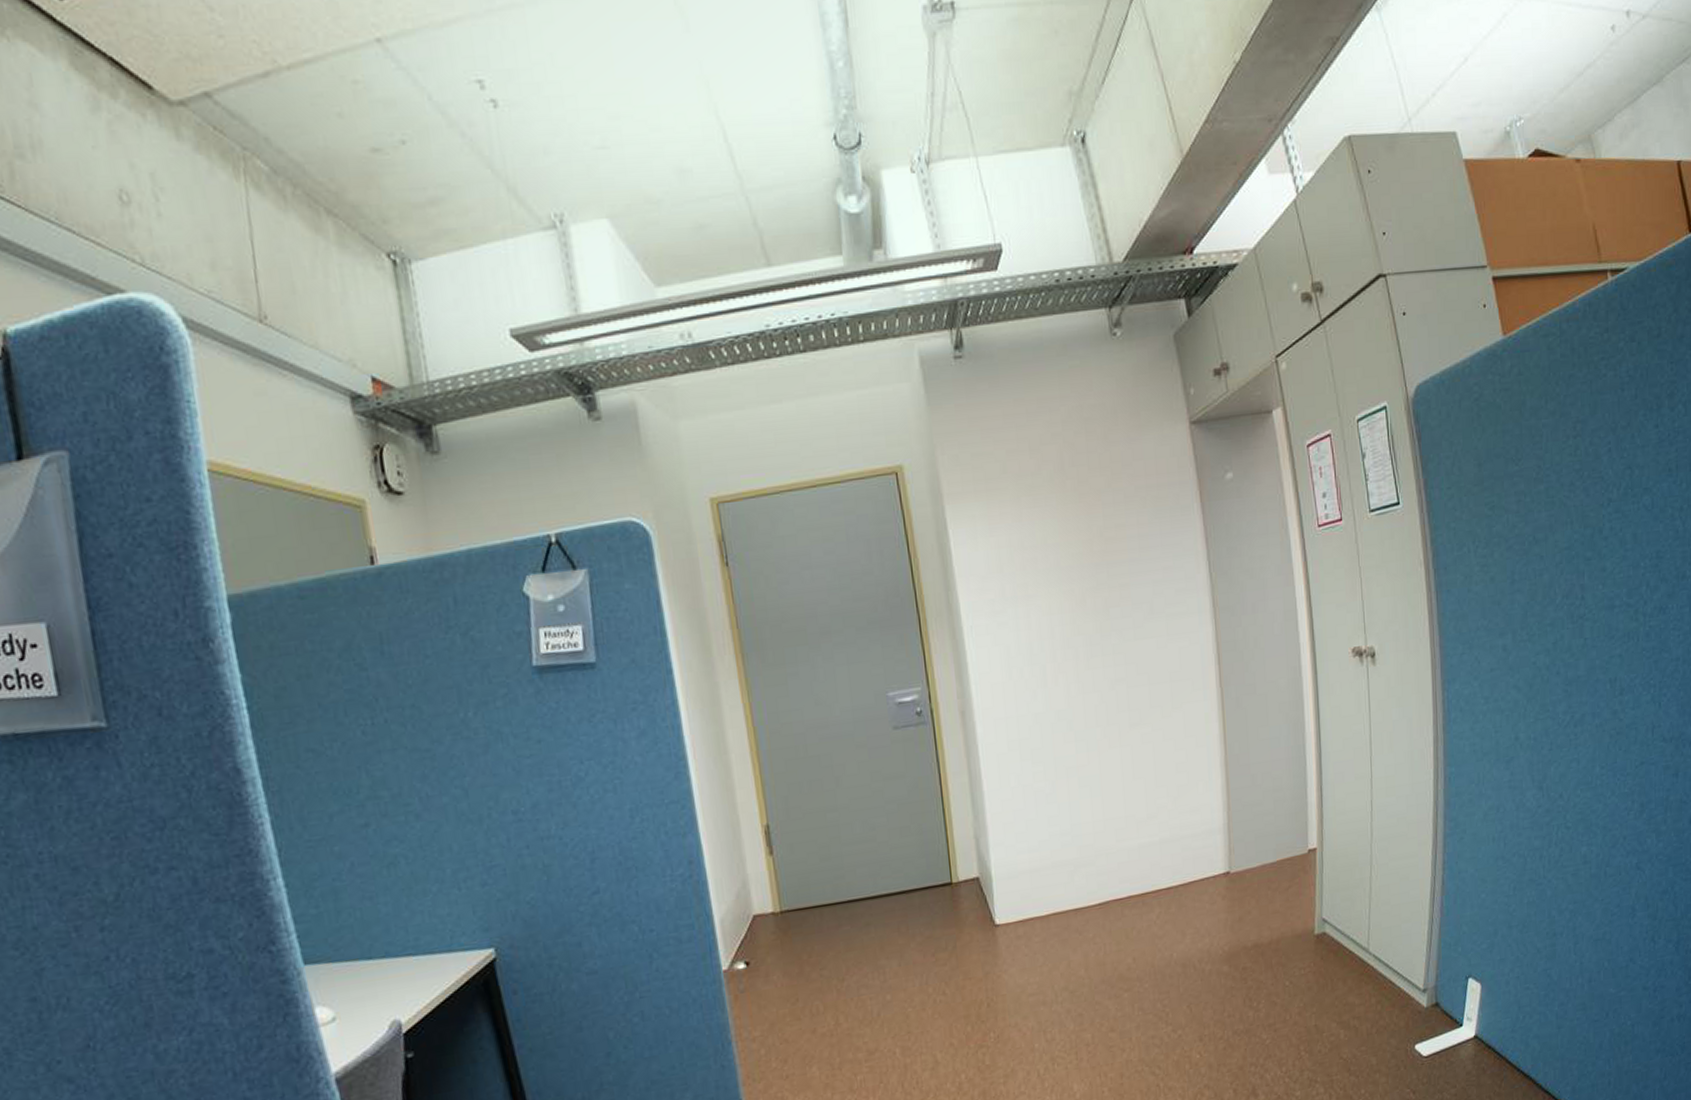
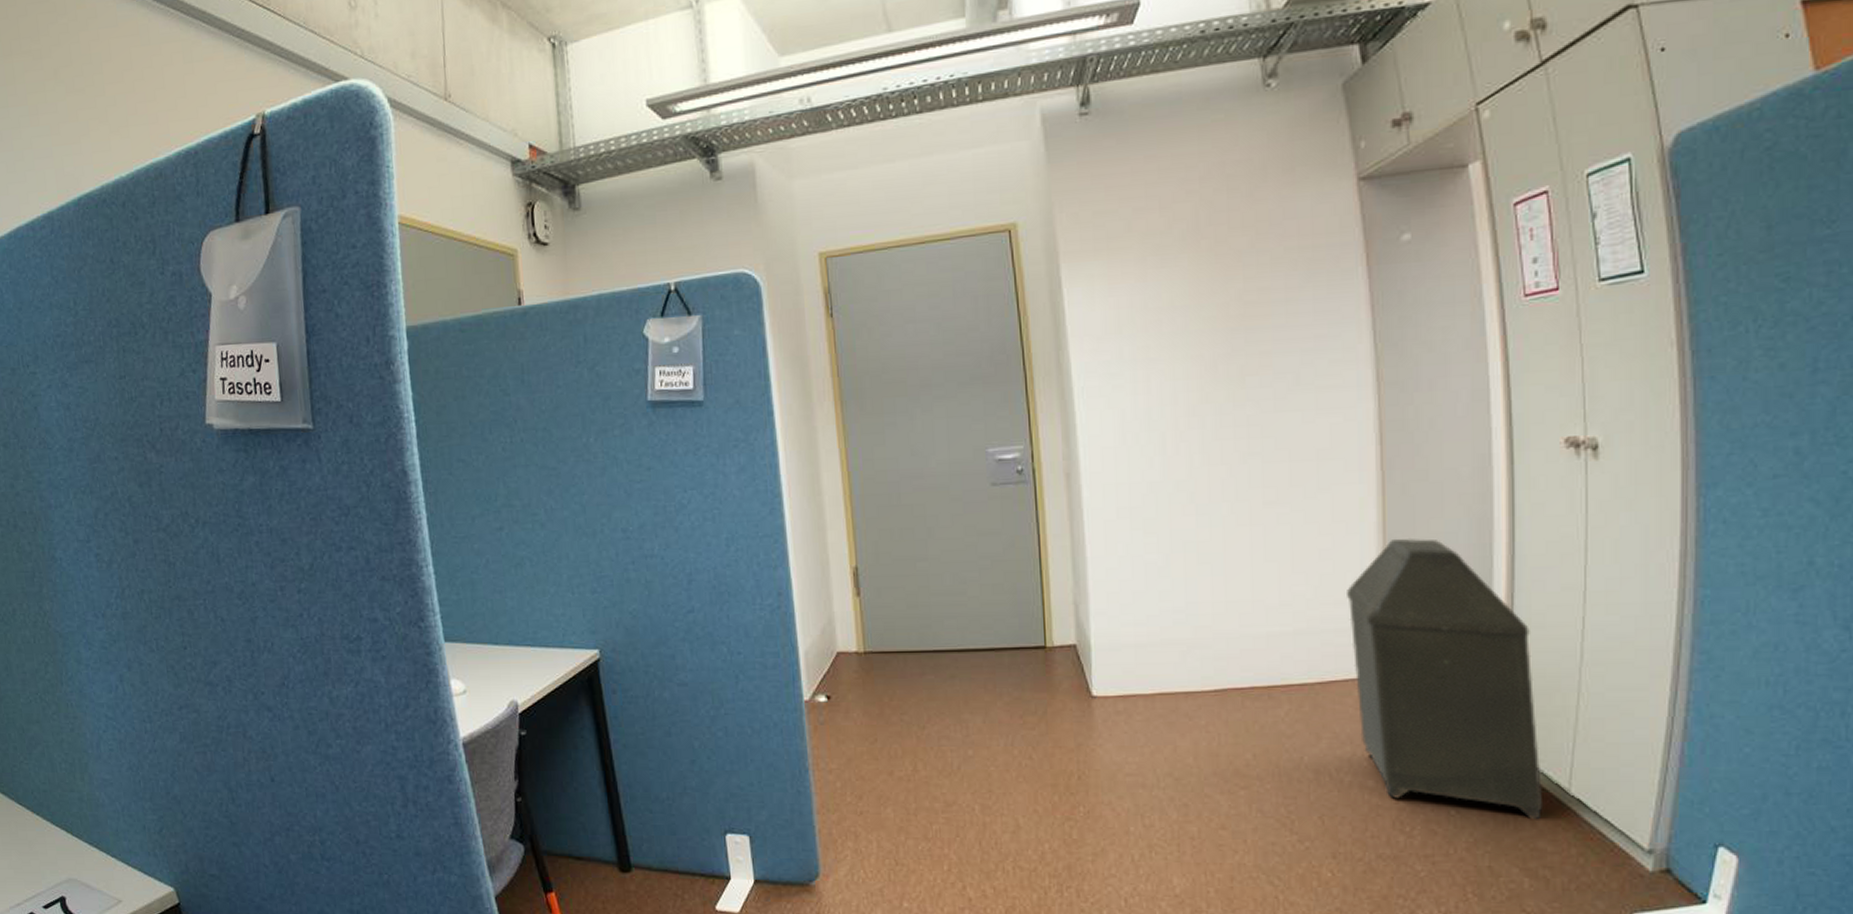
trash can: none [1199,745,1351,980] -> present [1347,538,1544,820]

